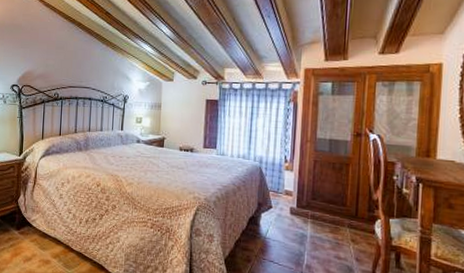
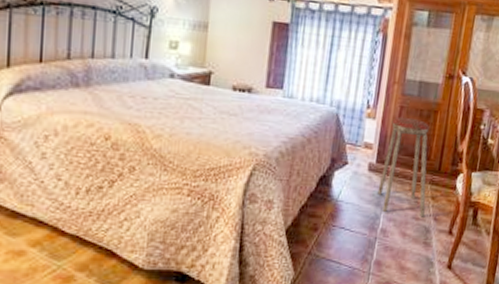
music stool: none [300,169,347,257] -> present [377,116,429,217]

